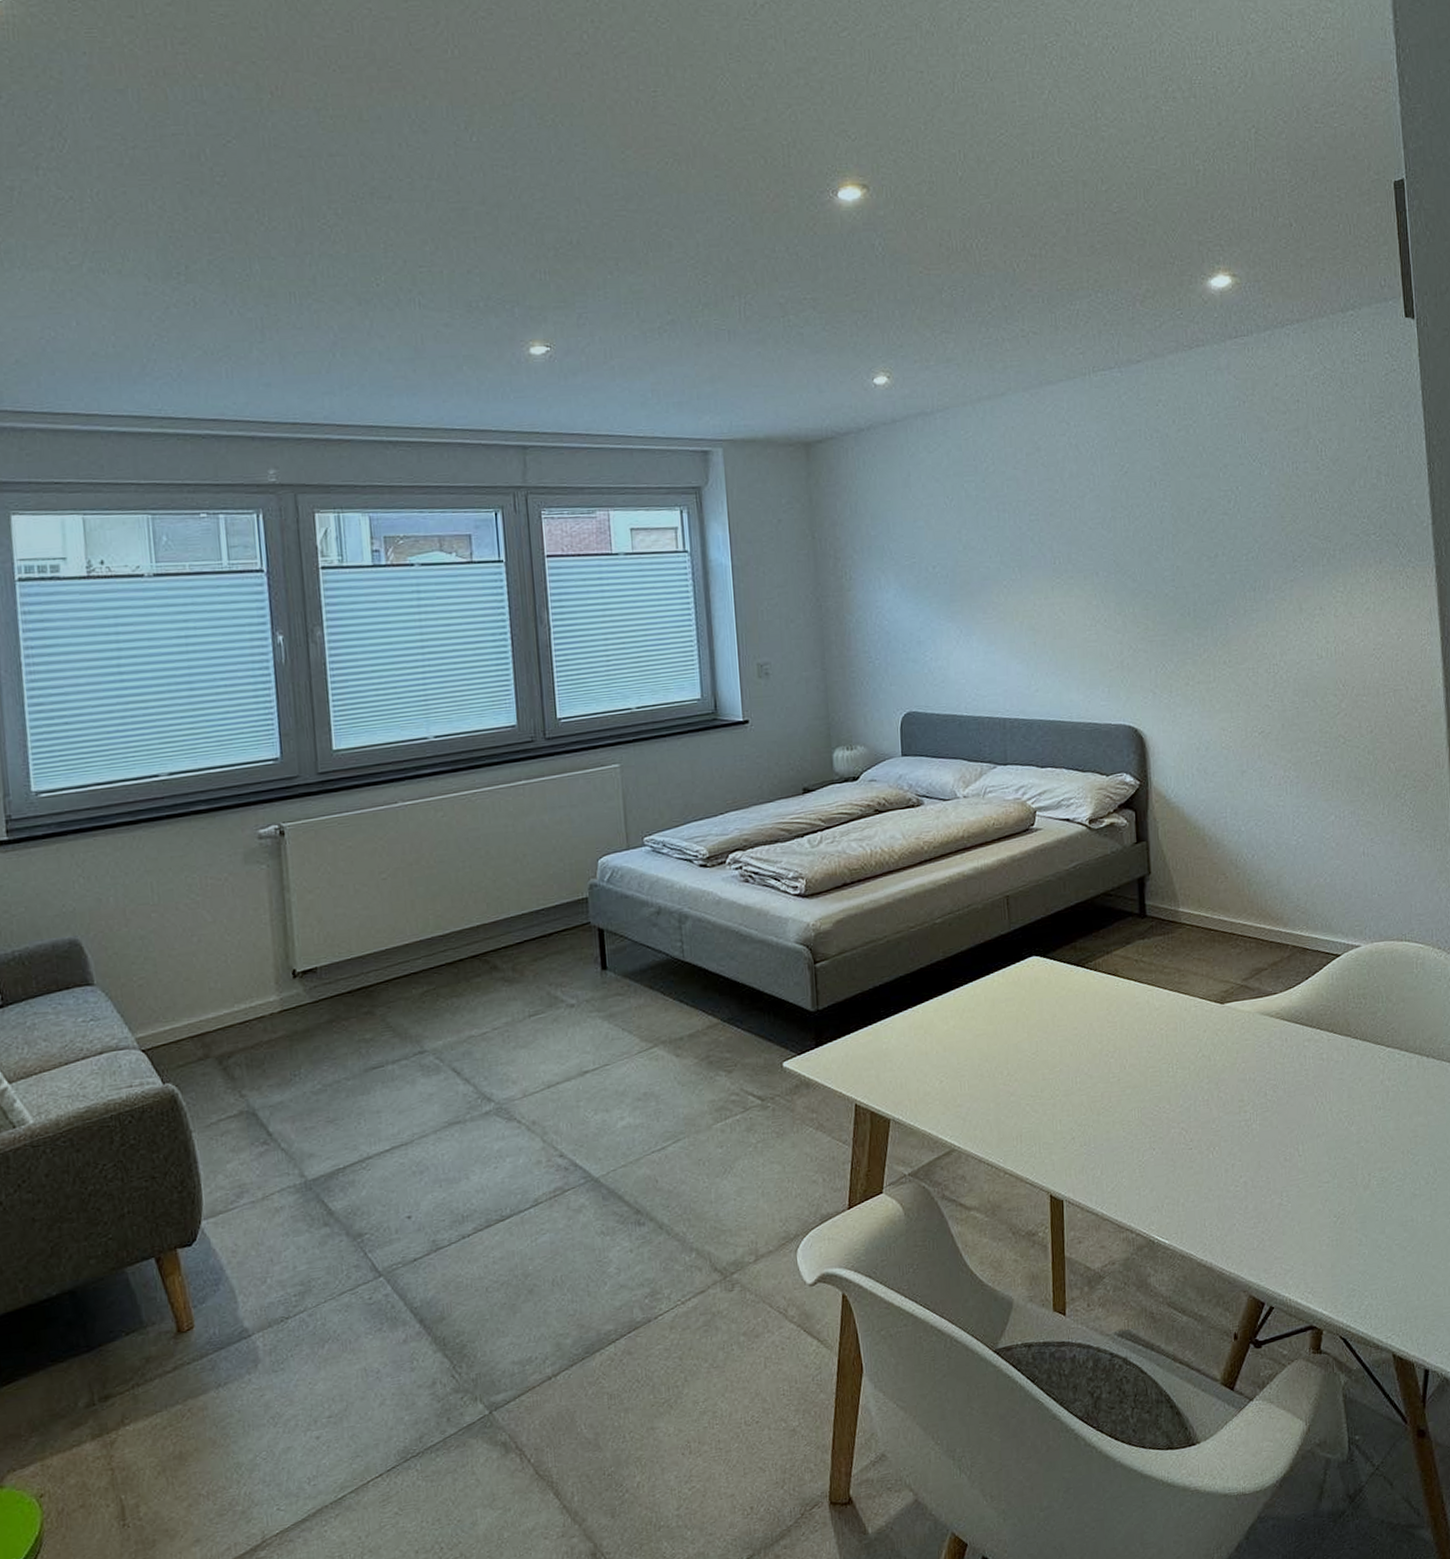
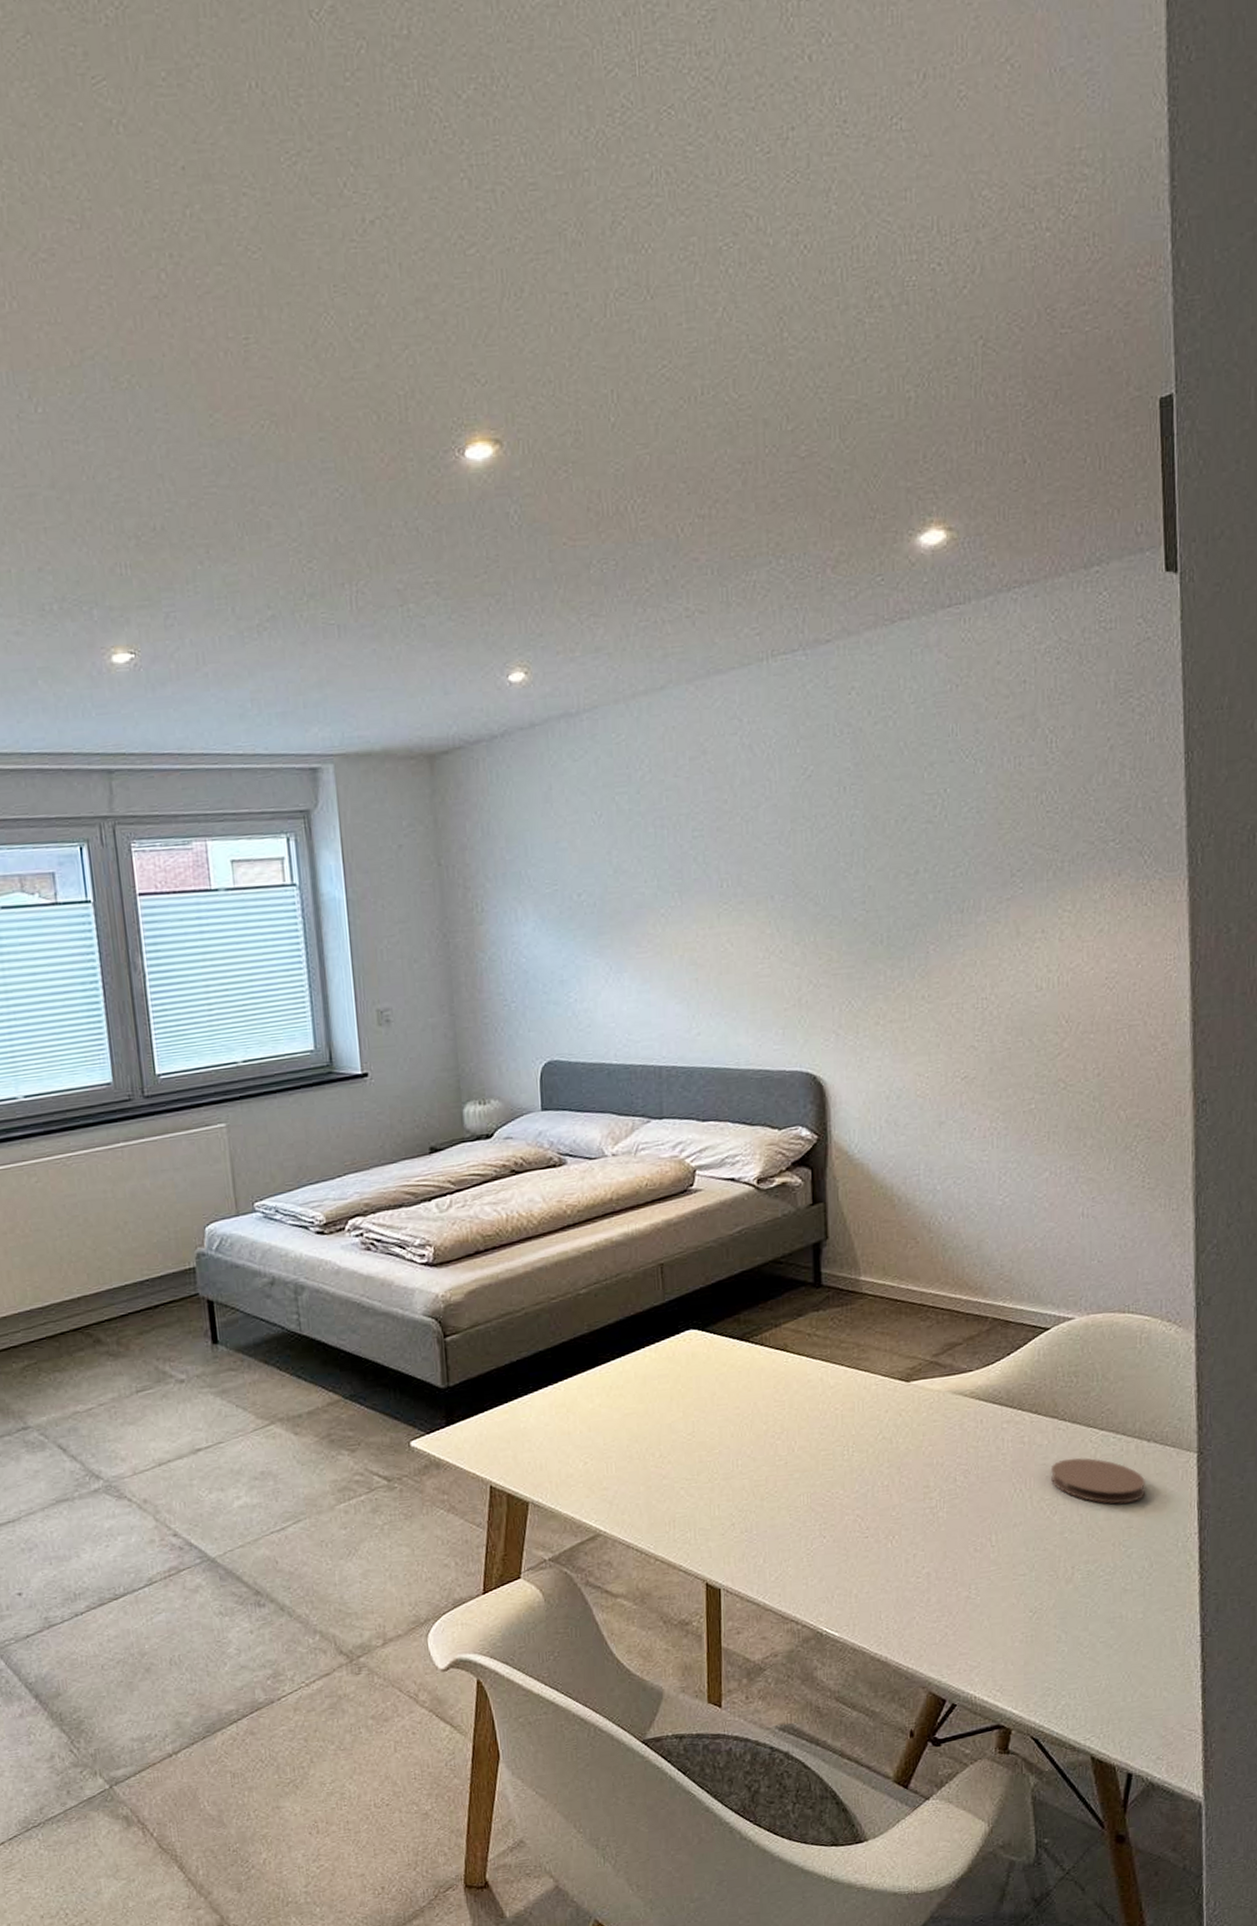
coaster: none [1347,1072,1427,1115] -> present [1051,1457,1145,1504]

